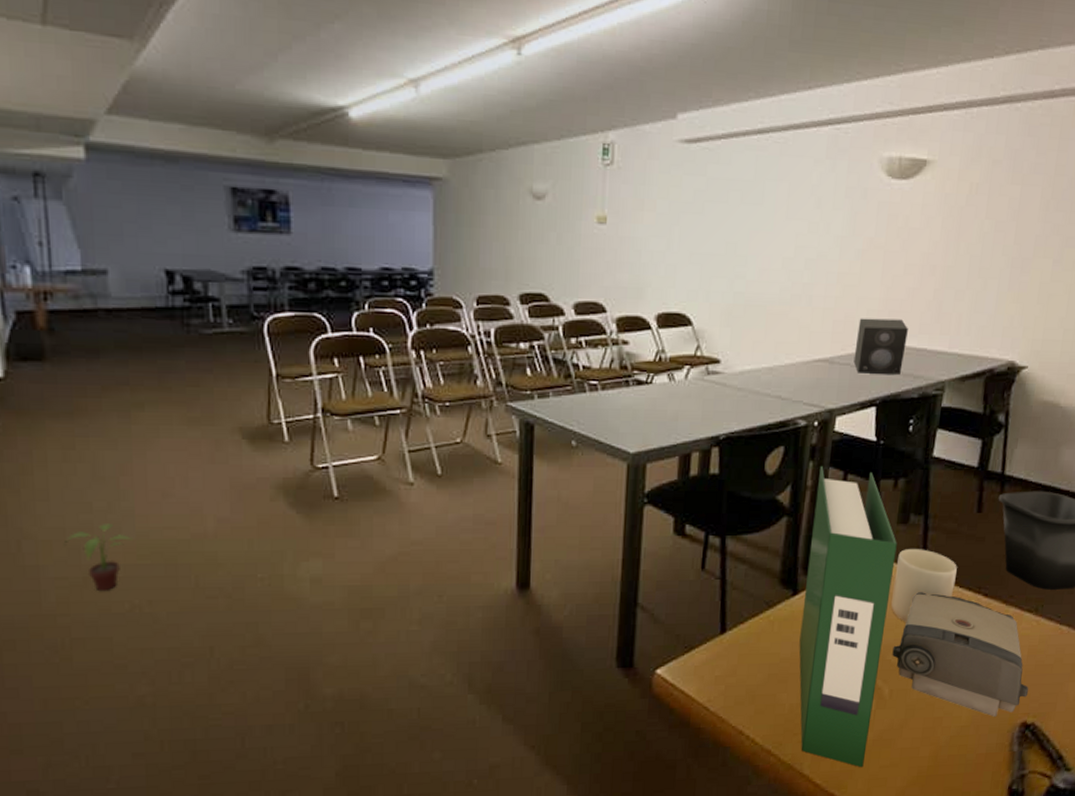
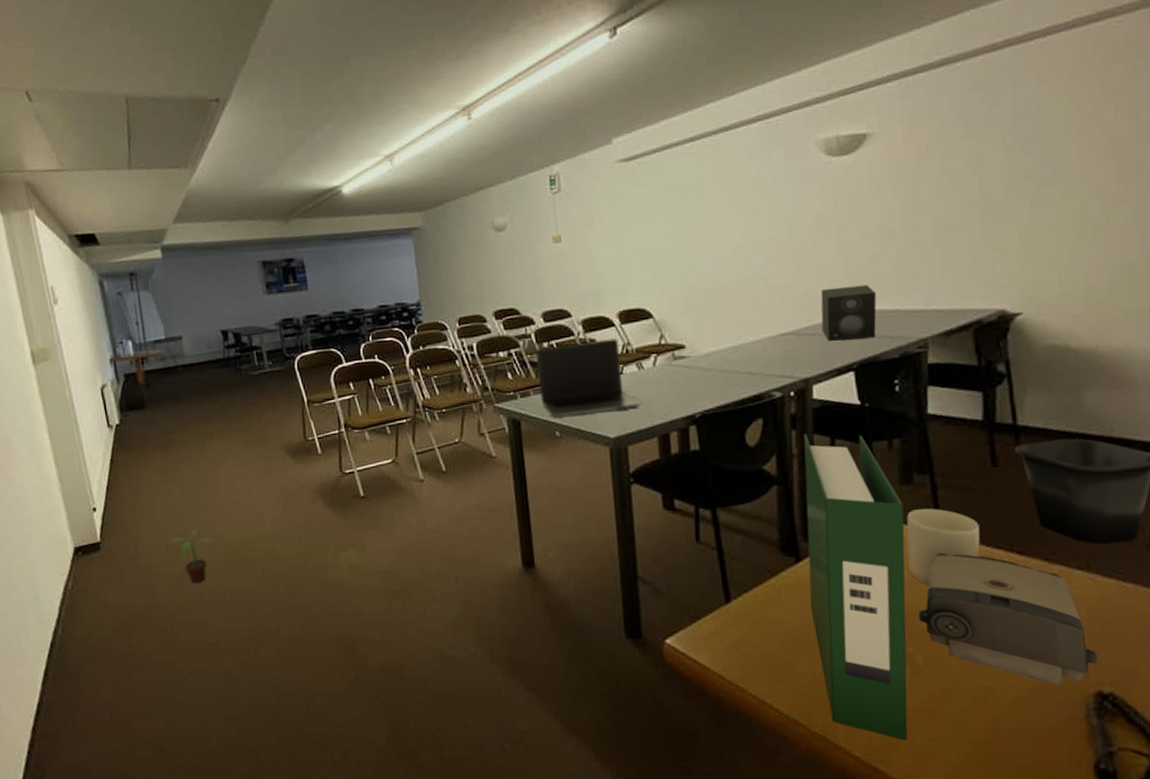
laptop computer: none [560,343,668,425] -> present [535,338,643,417]

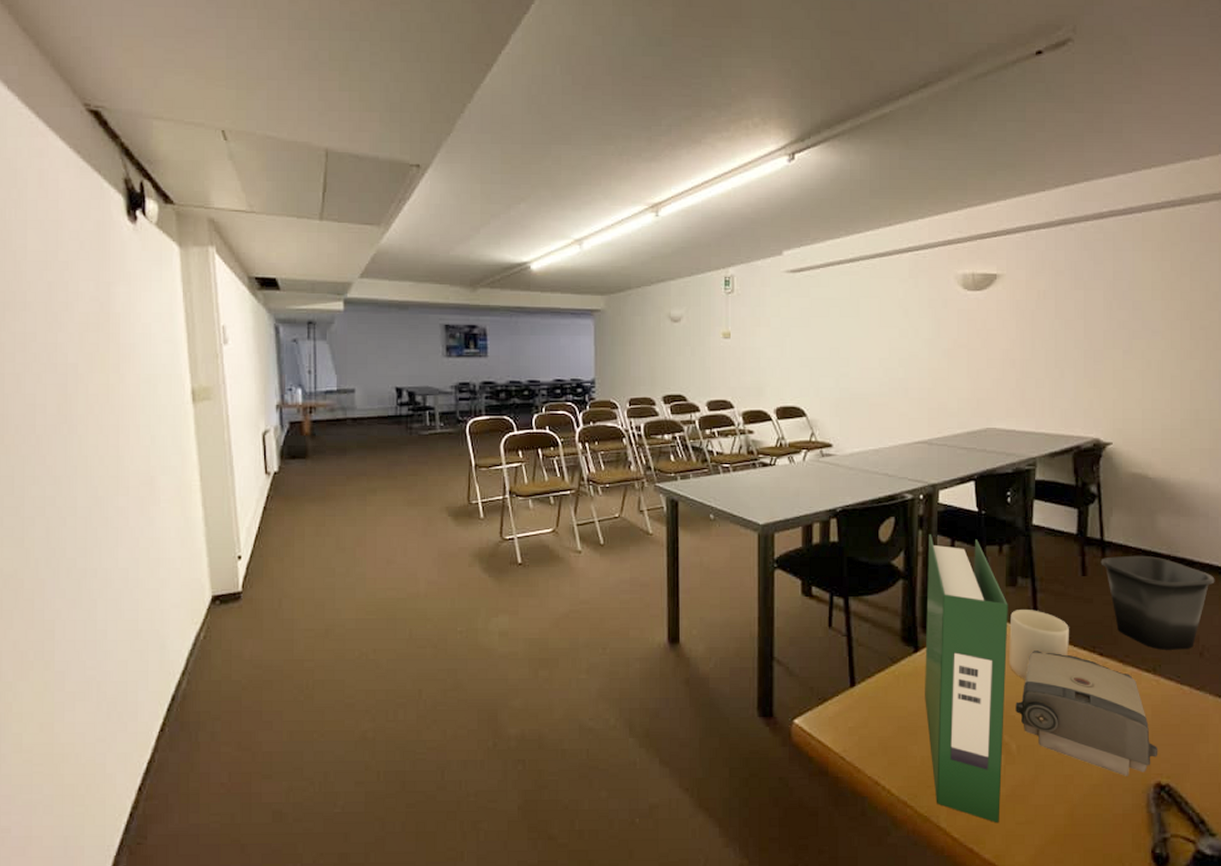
potted plant: present [166,529,215,583] -> none [312,585,365,640]
laptop computer: present [535,338,643,417] -> none [698,432,791,501]
speaker: present [821,285,877,341] -> none [950,405,996,452]

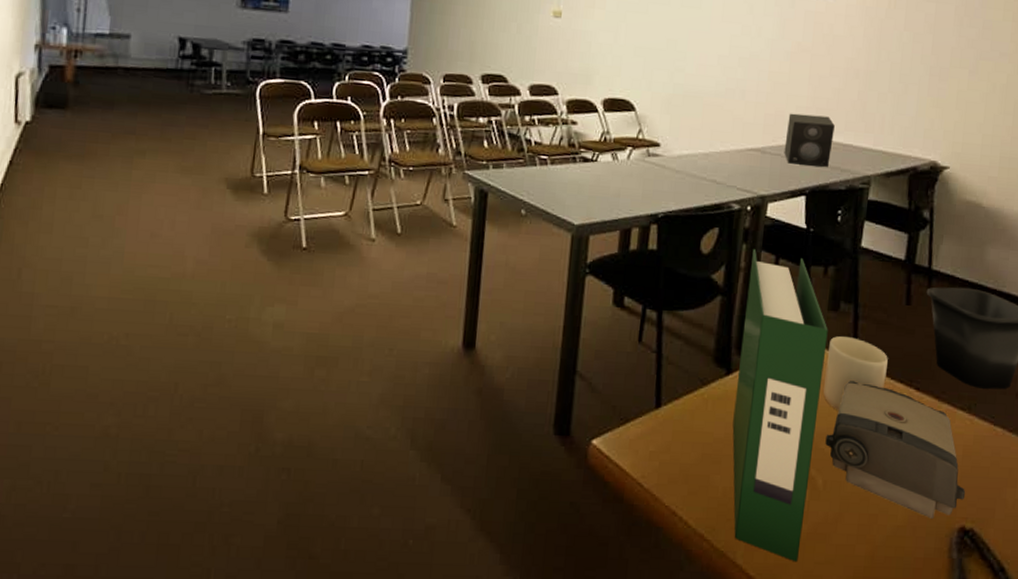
speaker: none [950,405,996,452] -> present [784,113,835,167]

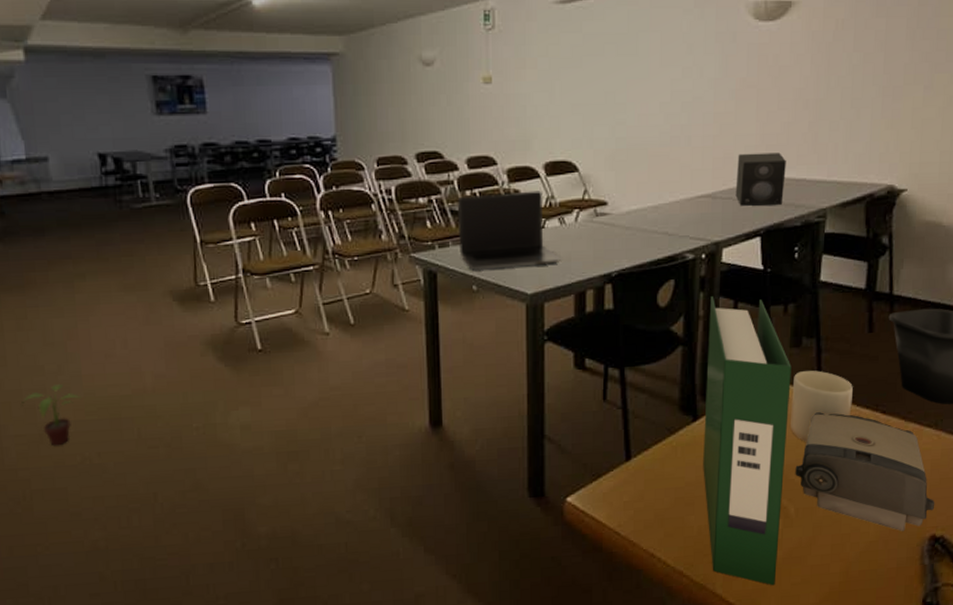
potted plant: none [58,258,121,321] -> present [20,384,82,445]
laptop computer: none [512,120,611,199] -> present [457,190,562,270]

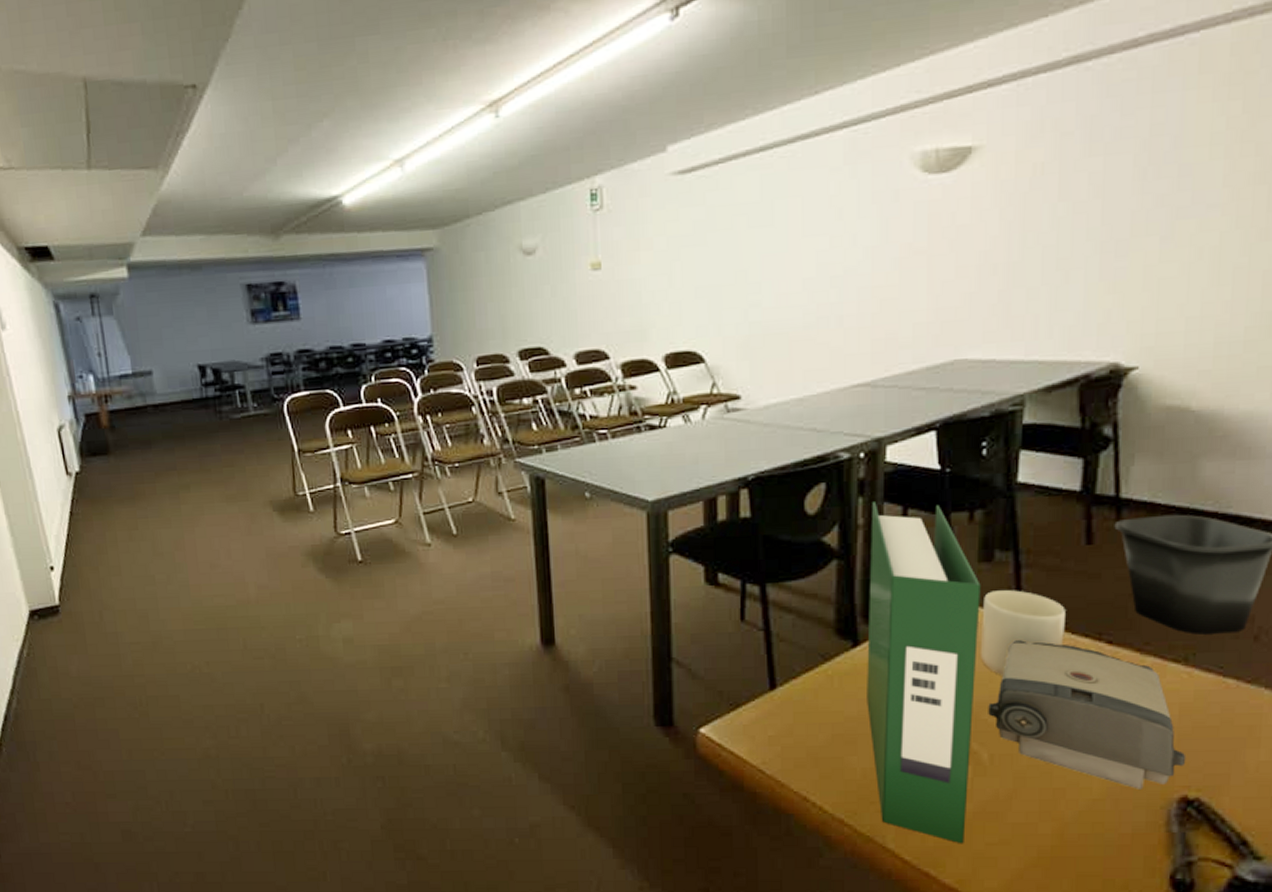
potted plant: present [20,384,82,445] -> none [135,594,191,653]
laptop computer: present [457,190,562,270] -> none [565,385,687,476]
speaker: present [735,152,786,206] -> none [902,329,968,395]

